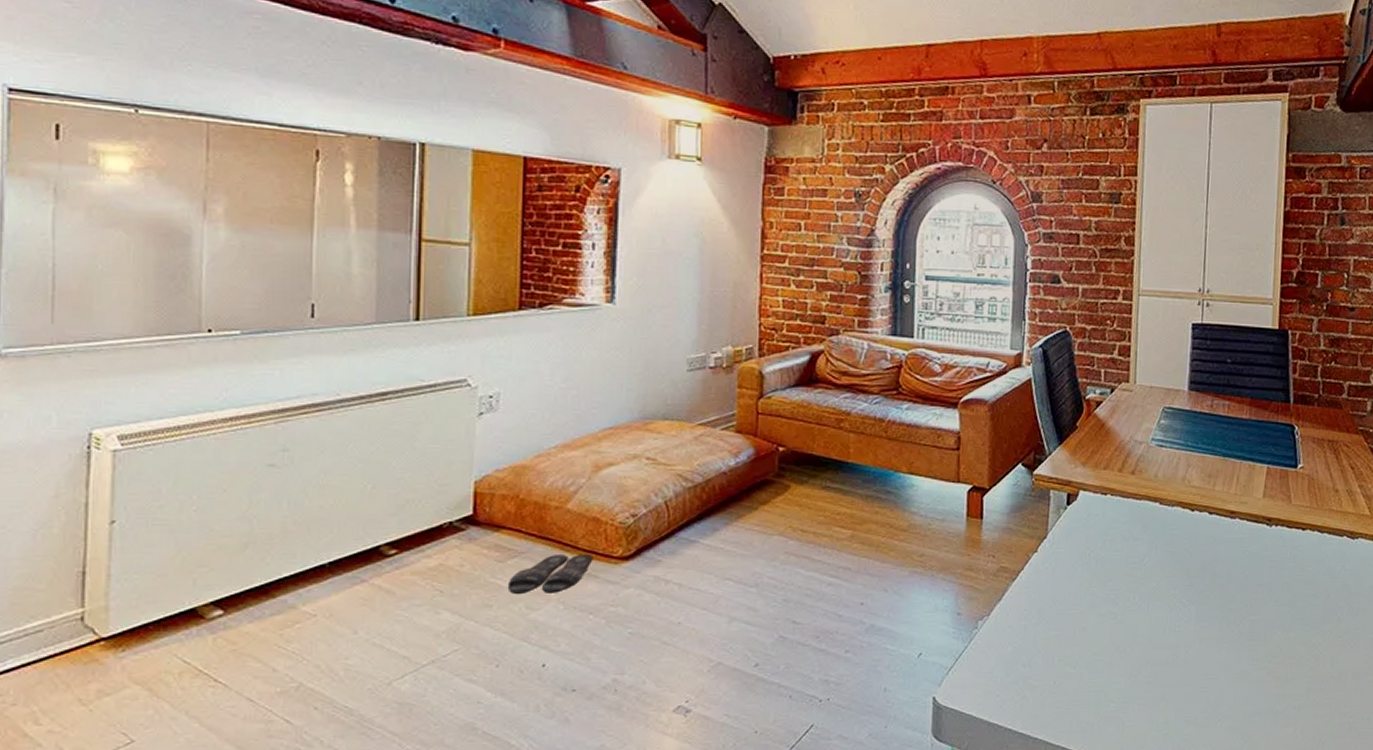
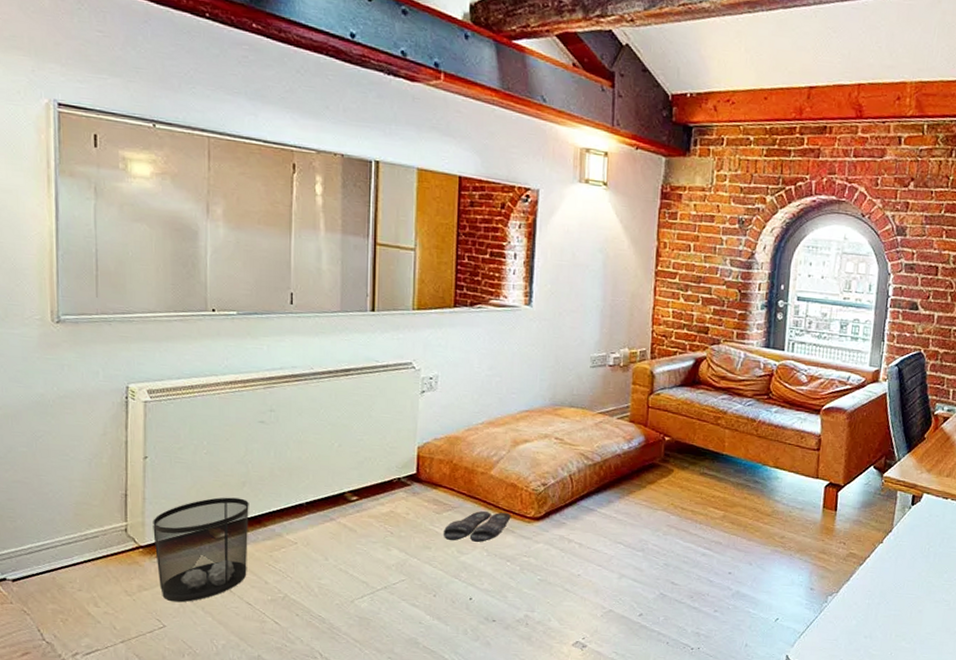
waste bin: none [120,564,253,708] -> present [153,497,249,603]

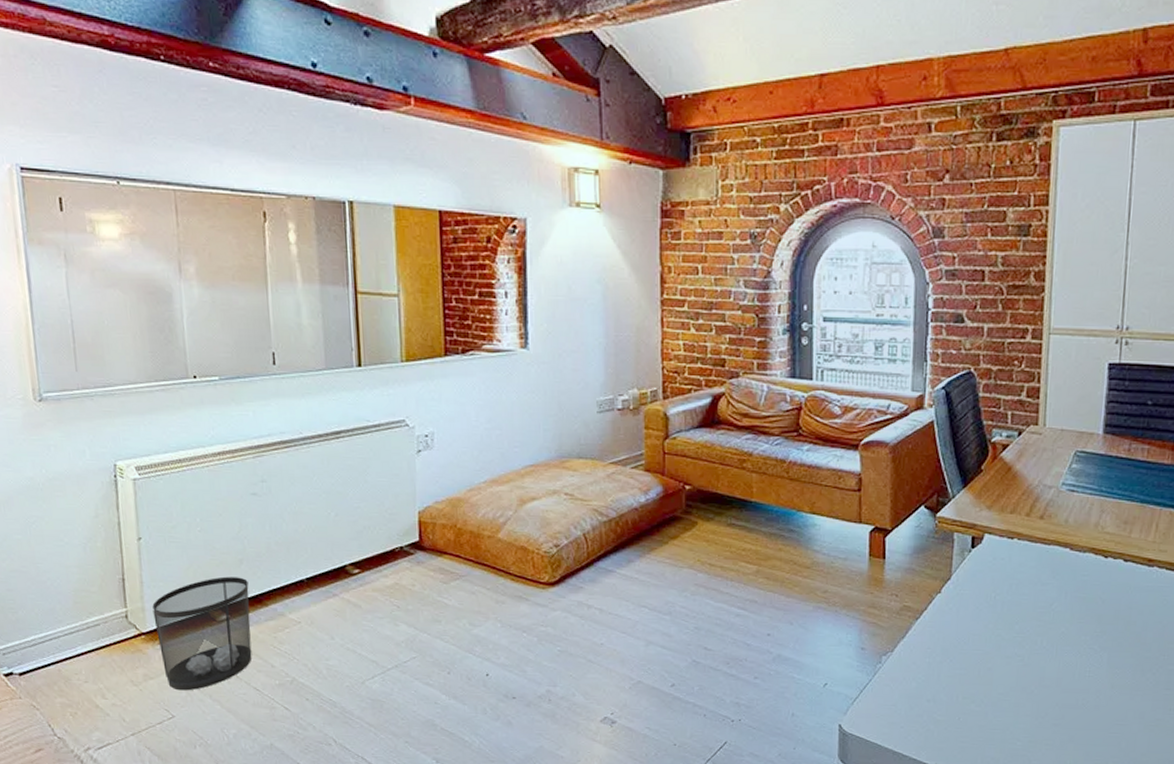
slippers: present [444,511,511,542] -> none [453,578,524,612]

